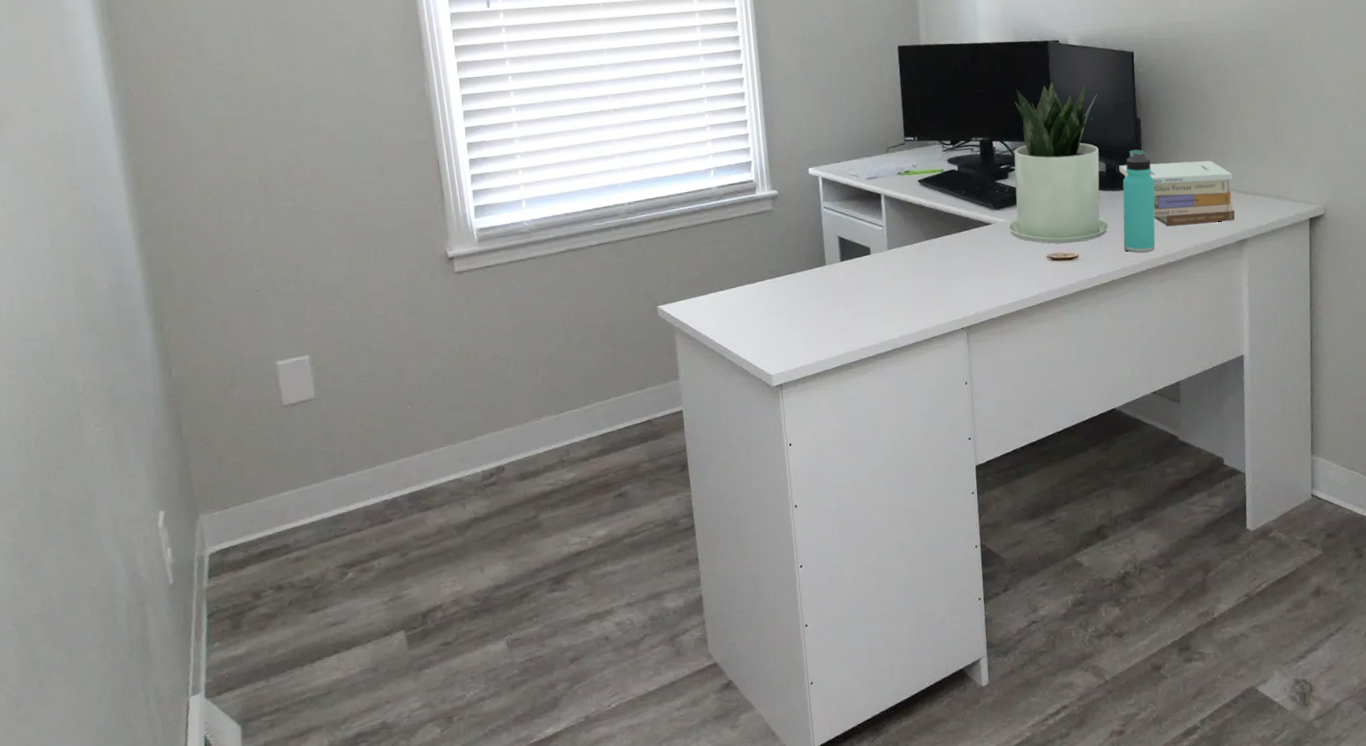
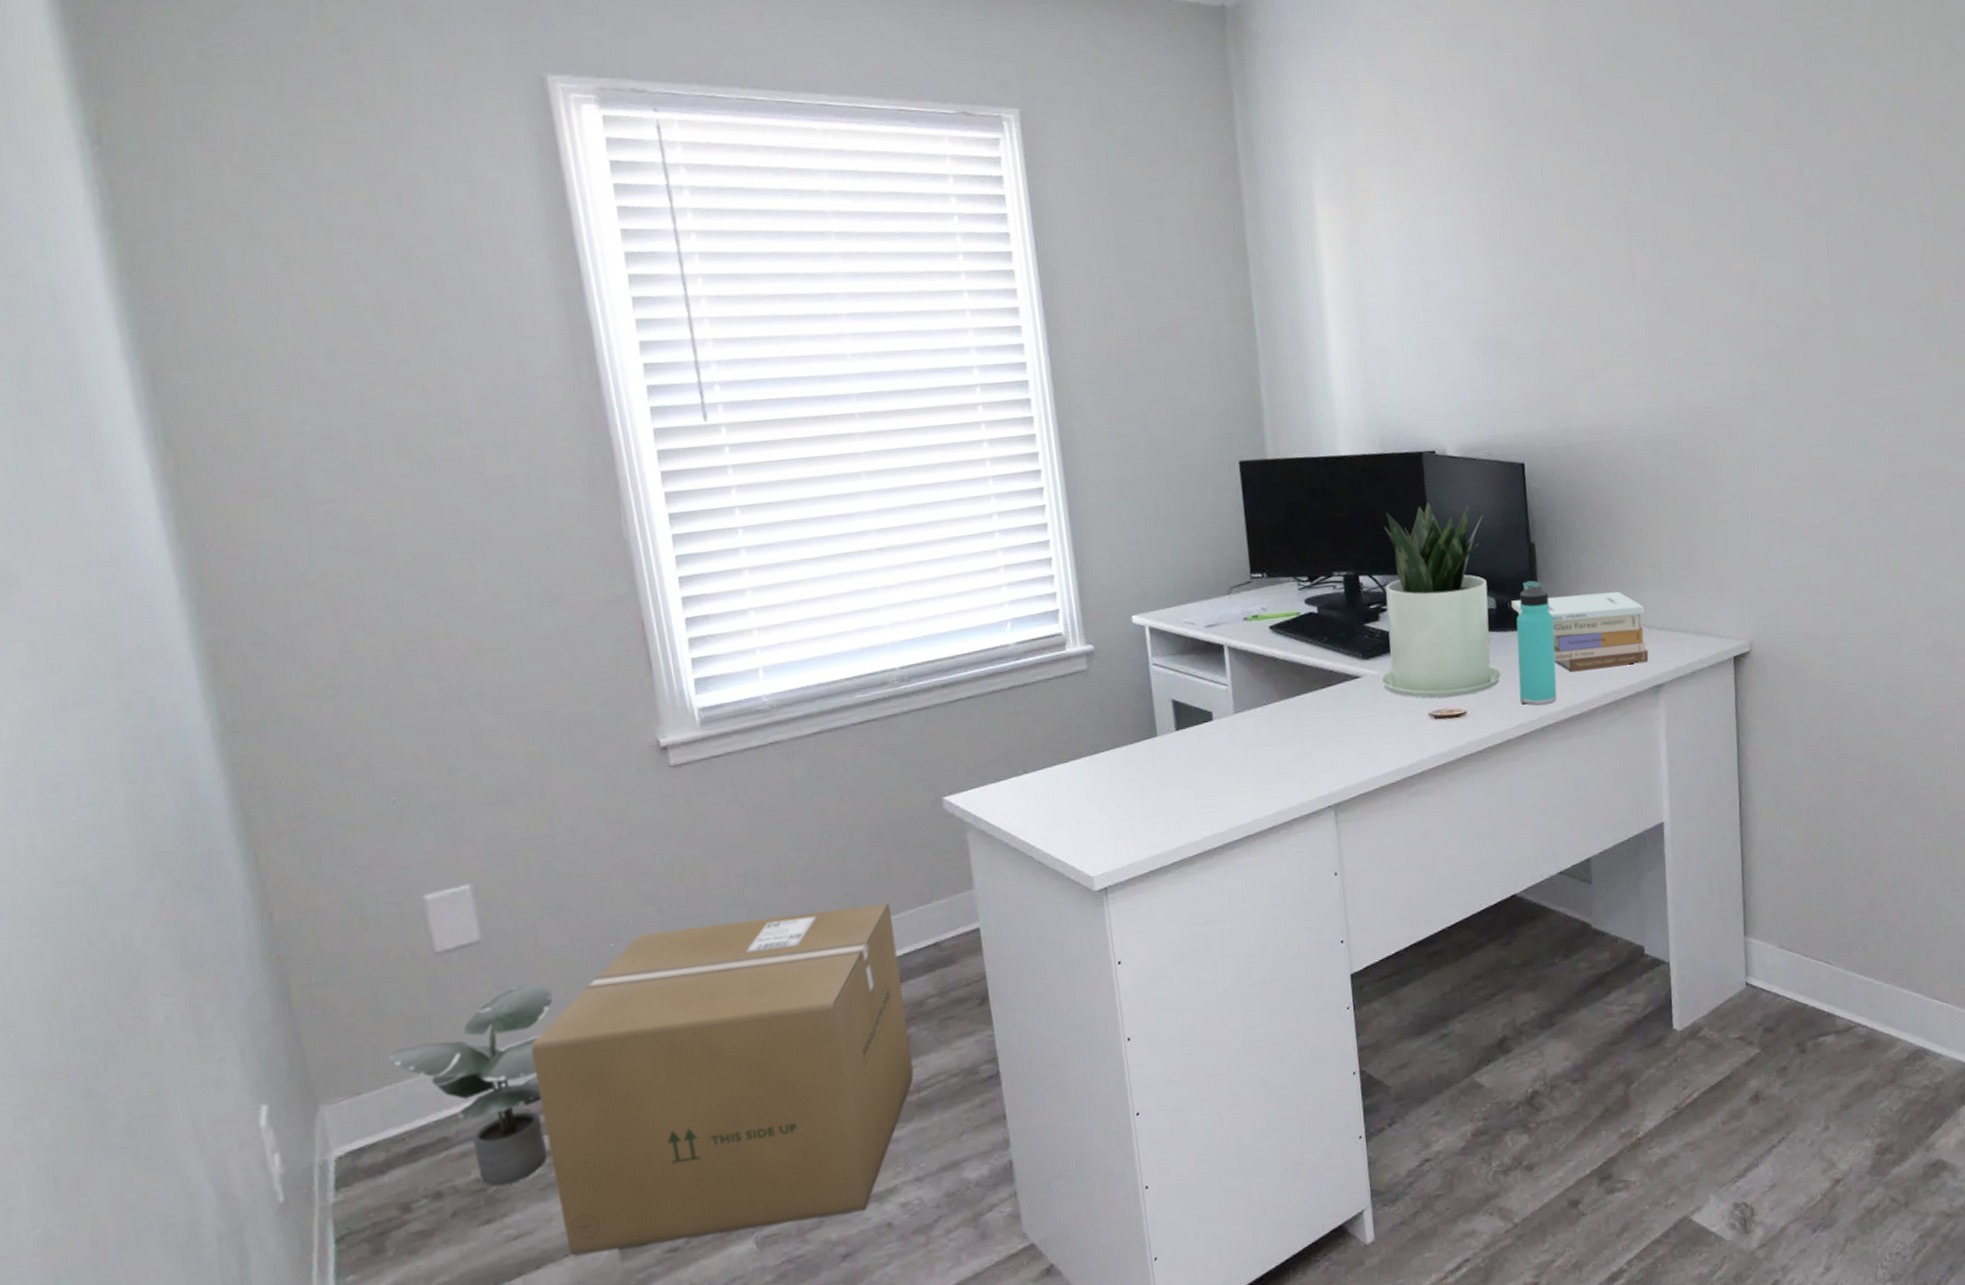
potted plant: none [248,433,365,584] -> present [388,983,553,1186]
box: none [348,387,629,642] -> present [531,903,914,1256]

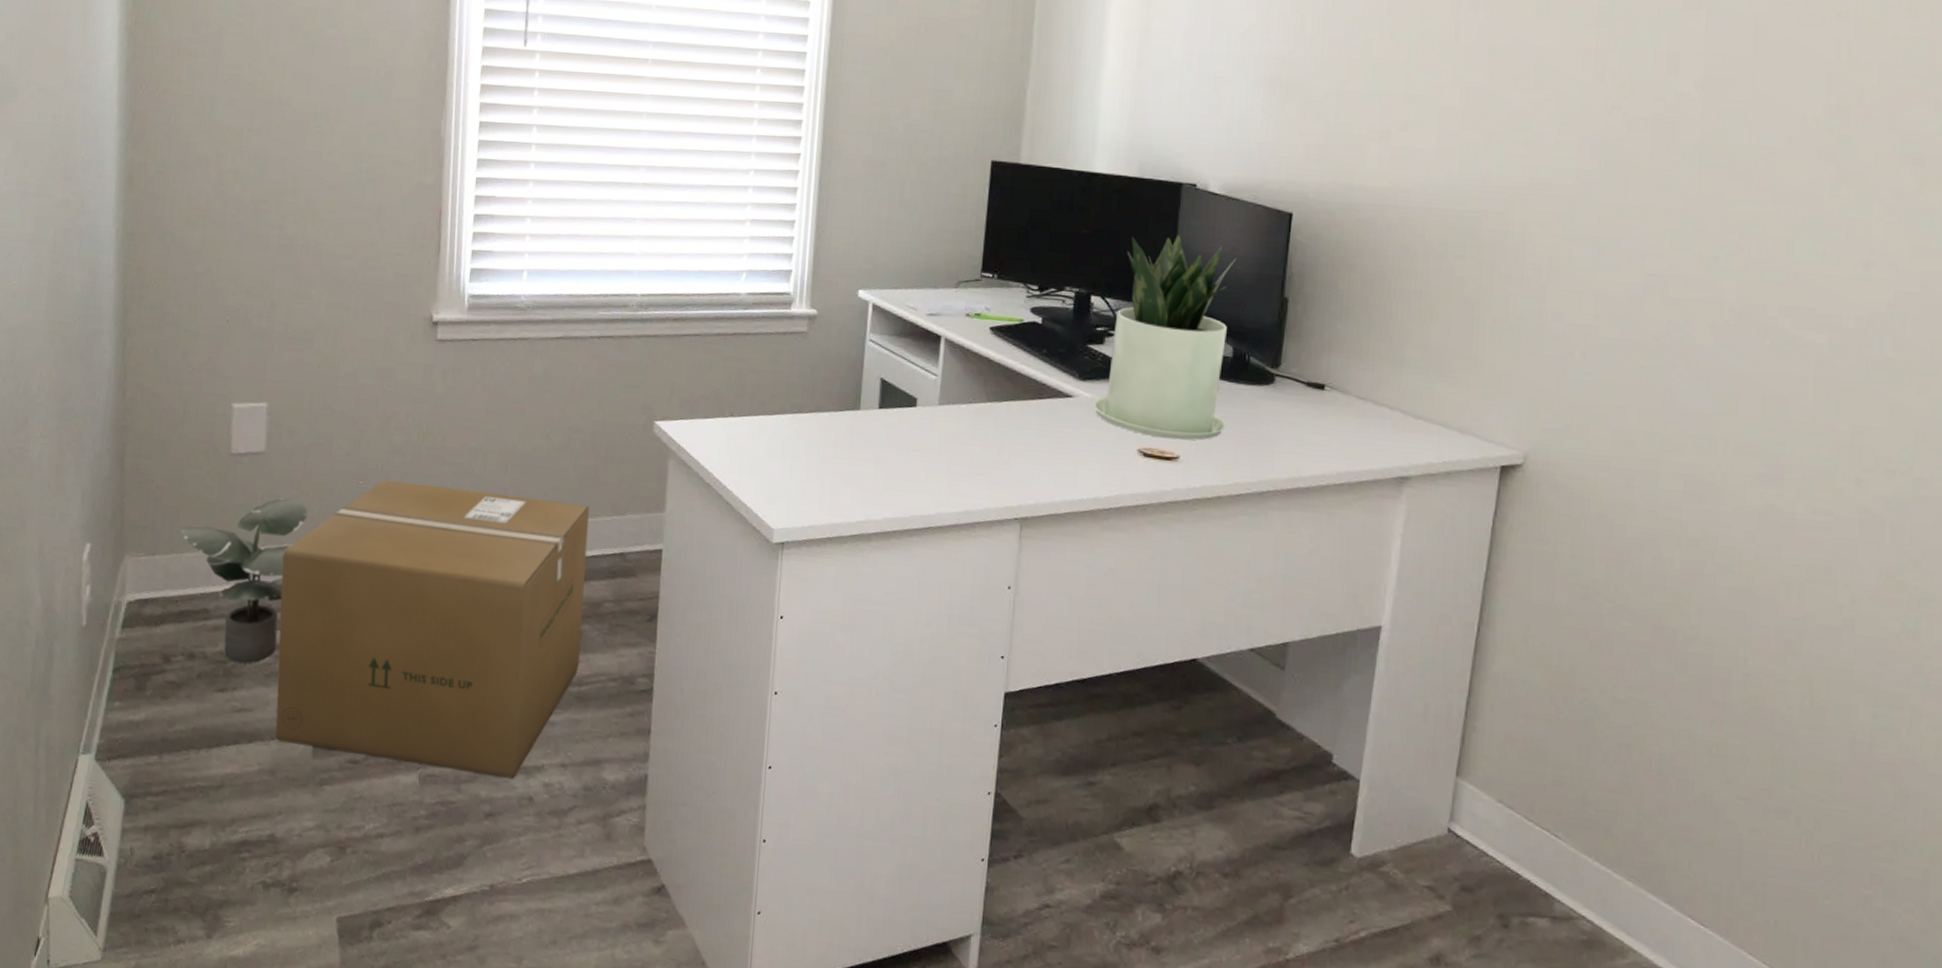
books: present [1511,591,1649,673] -> none [1250,353,1404,450]
thermos bottle: present [1516,580,1557,706] -> none [1240,336,1295,471]

